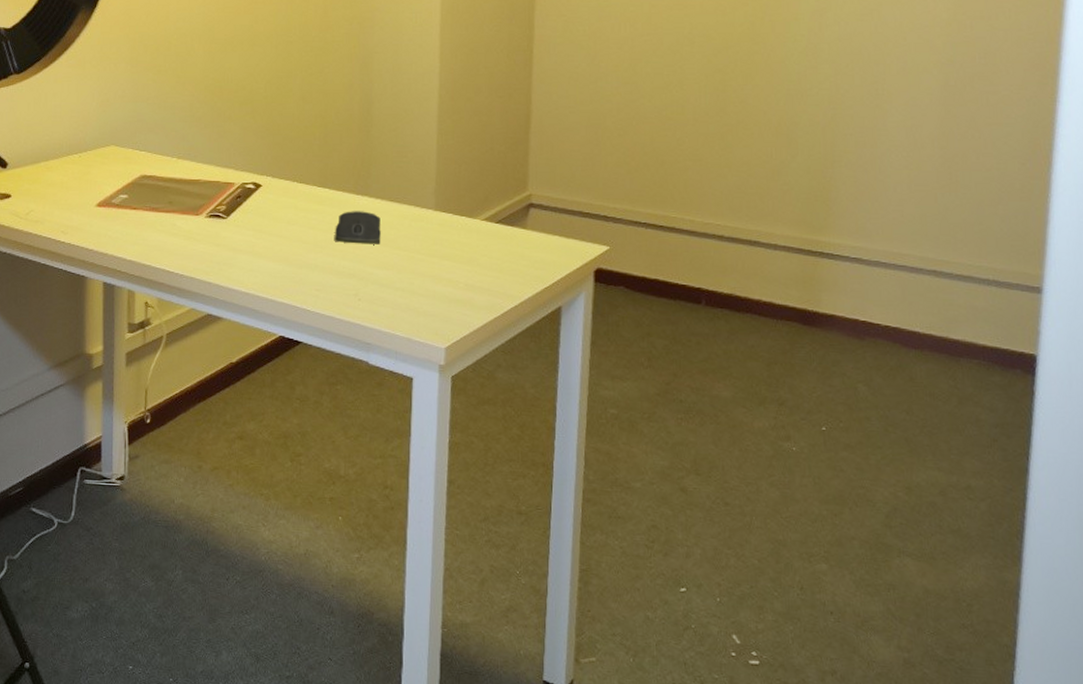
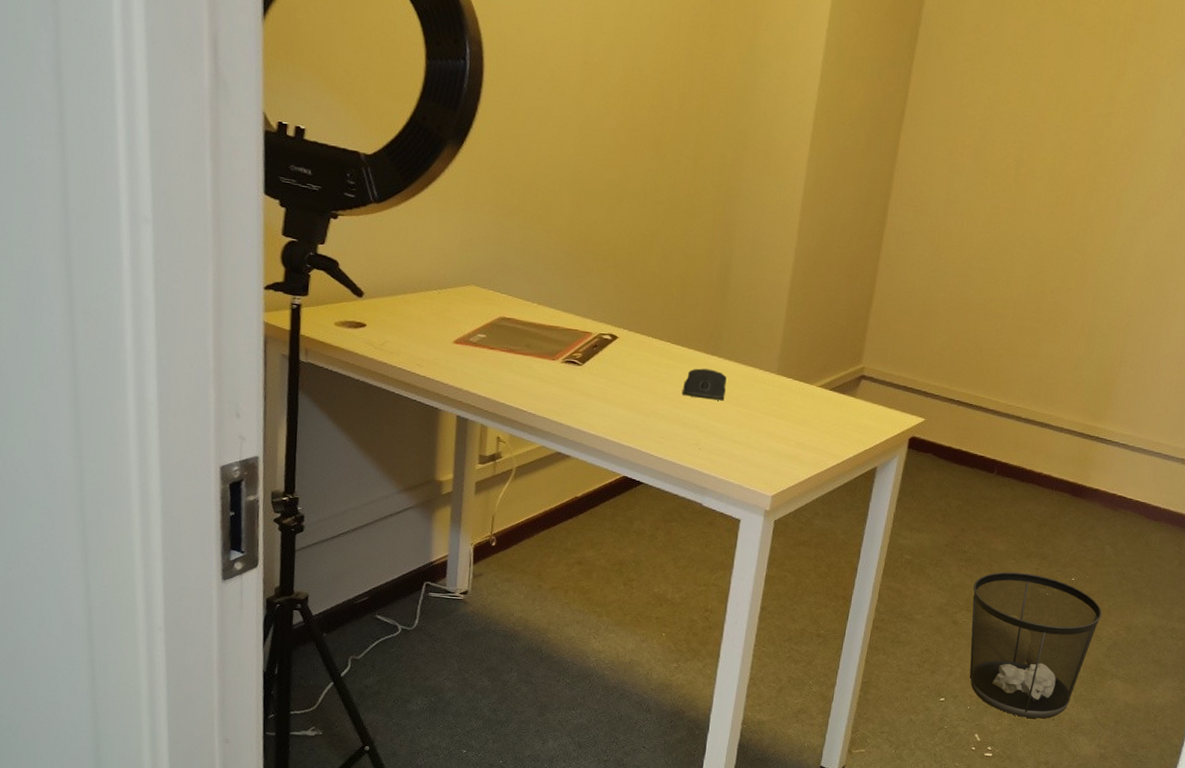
waste bin: none [699,423,870,613] -> present [969,571,1102,719]

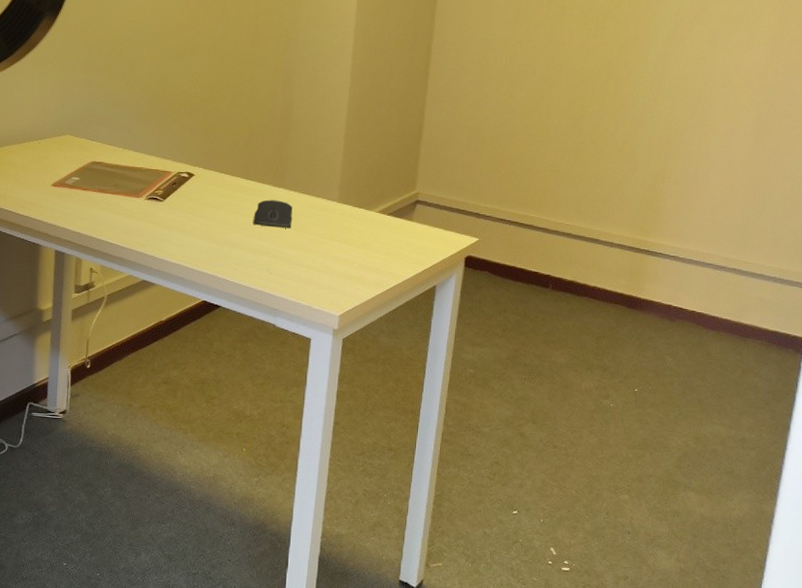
waste bin: present [969,571,1102,719] -> none [537,384,669,532]

